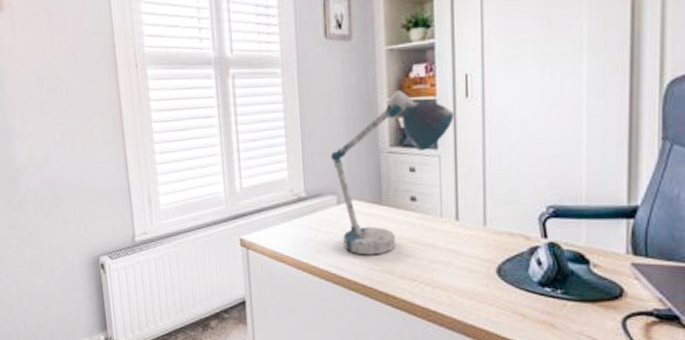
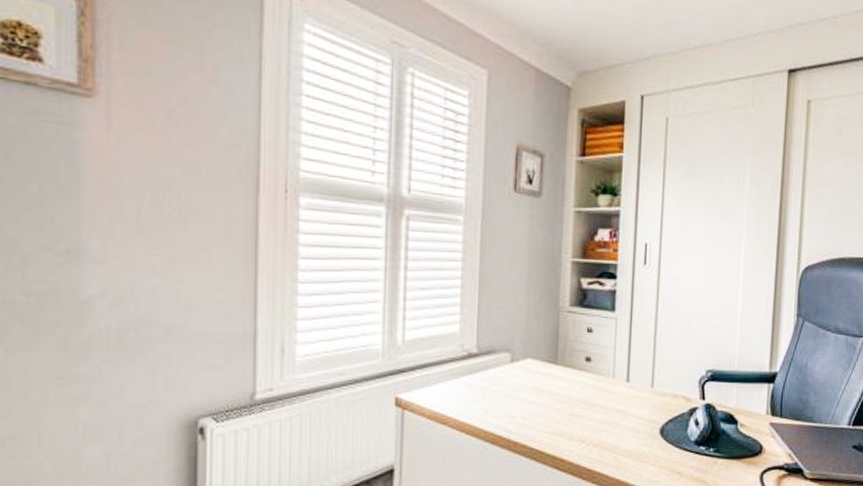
desk lamp: present [331,90,454,255] -> none [509,252,632,416]

